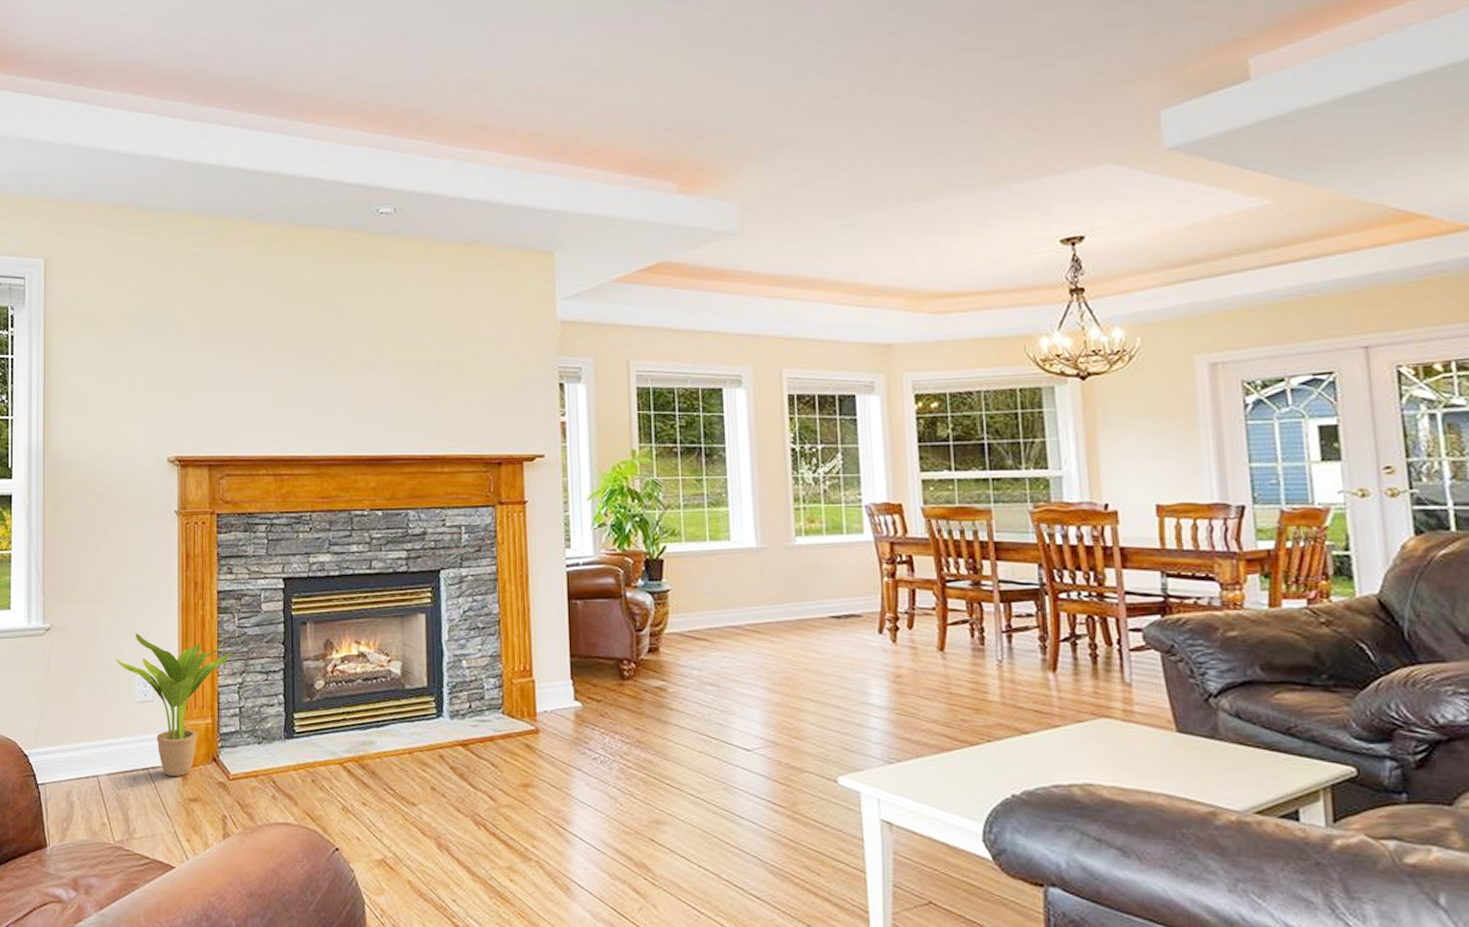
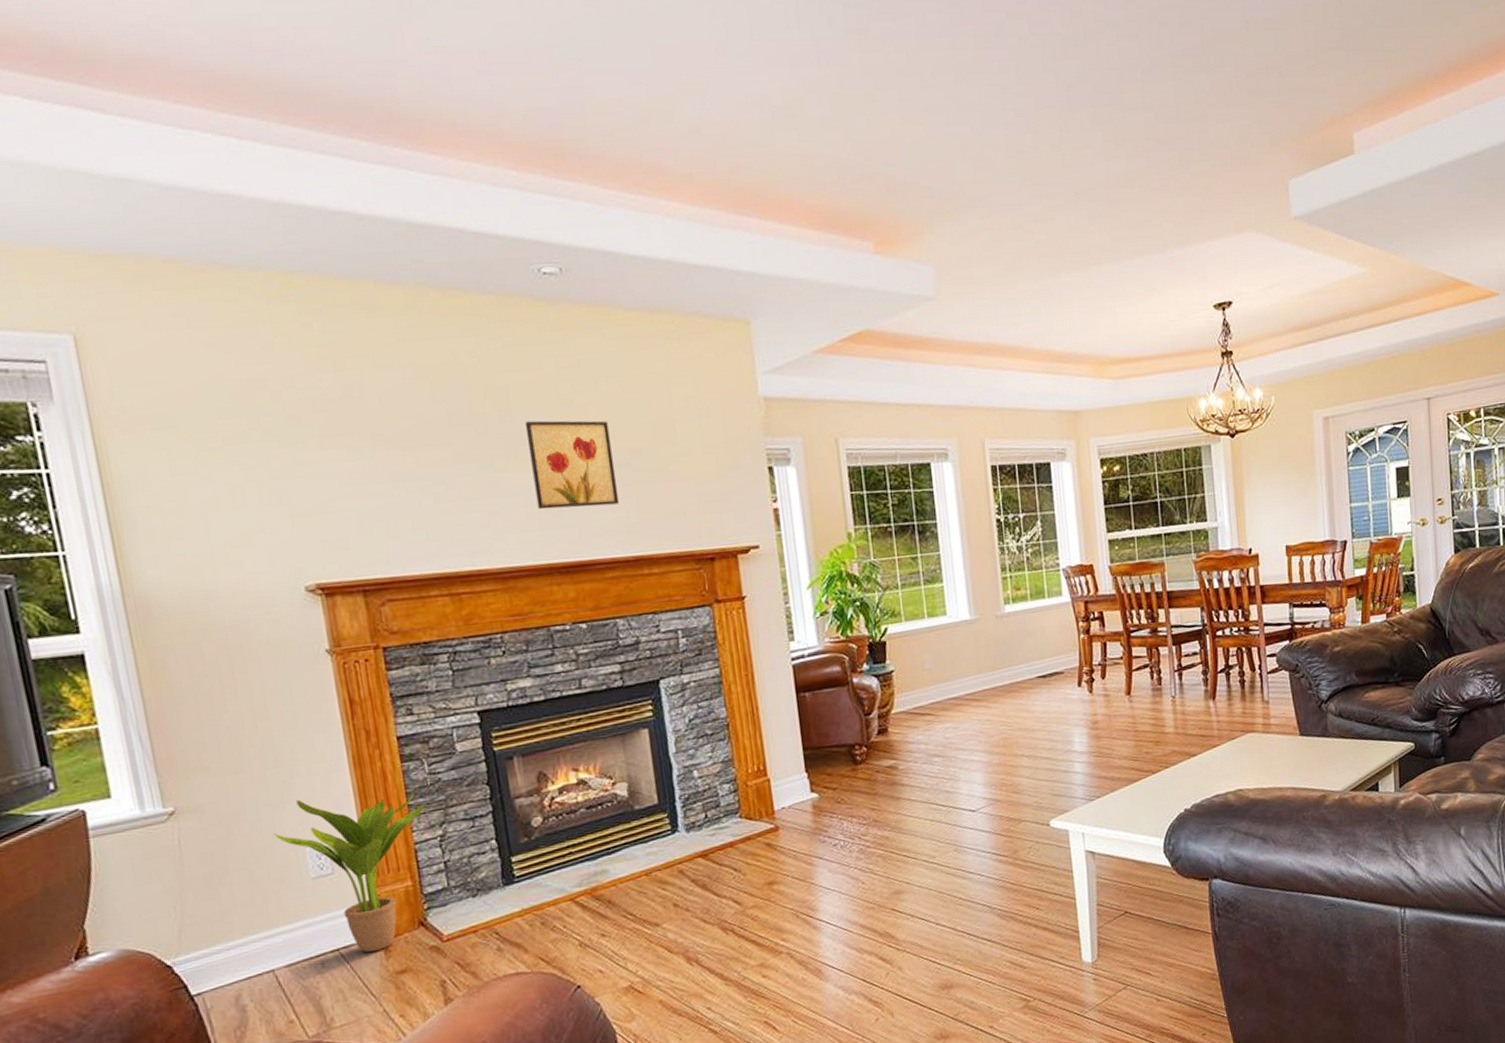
wall art: none [352,333,422,409] -> present [526,420,620,510]

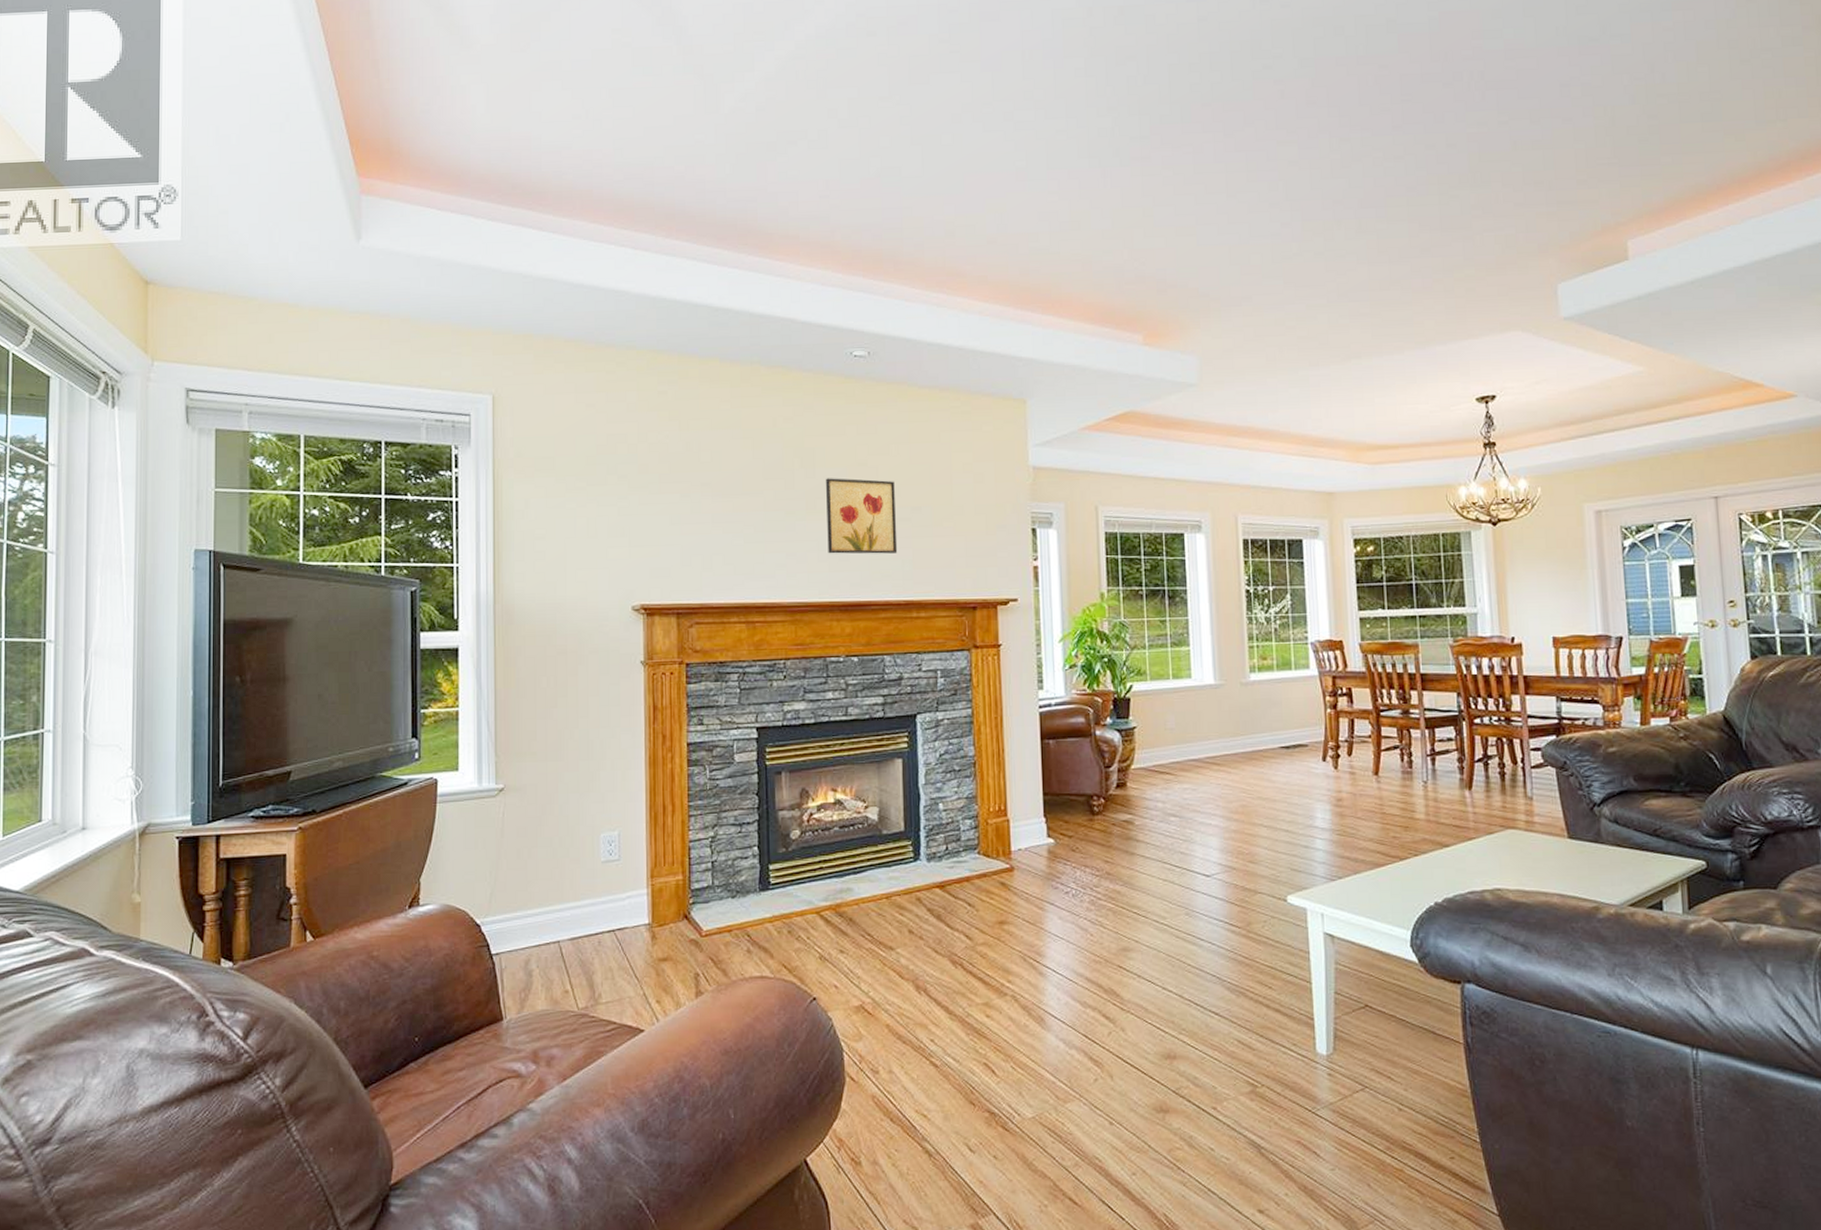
potted plant: present [273,793,427,953] -> none [577,790,704,938]

